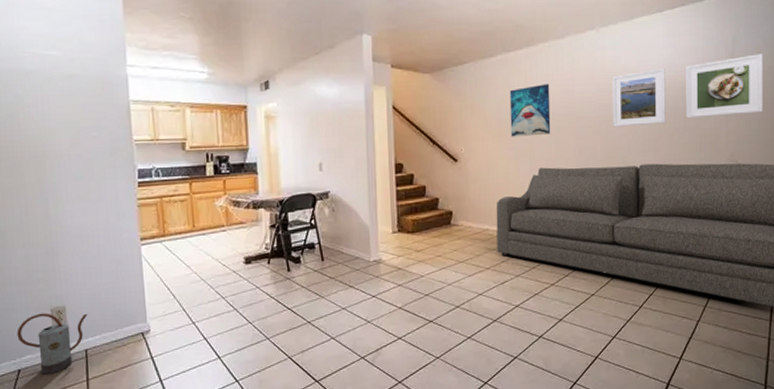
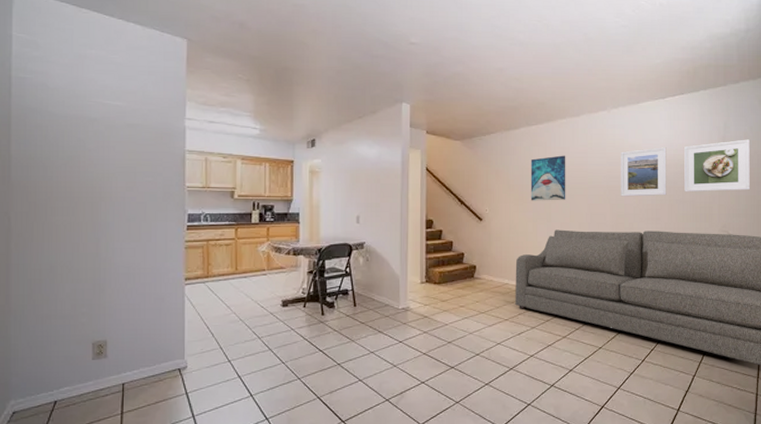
watering can: present [17,313,88,375] -> none [57,346,128,407]

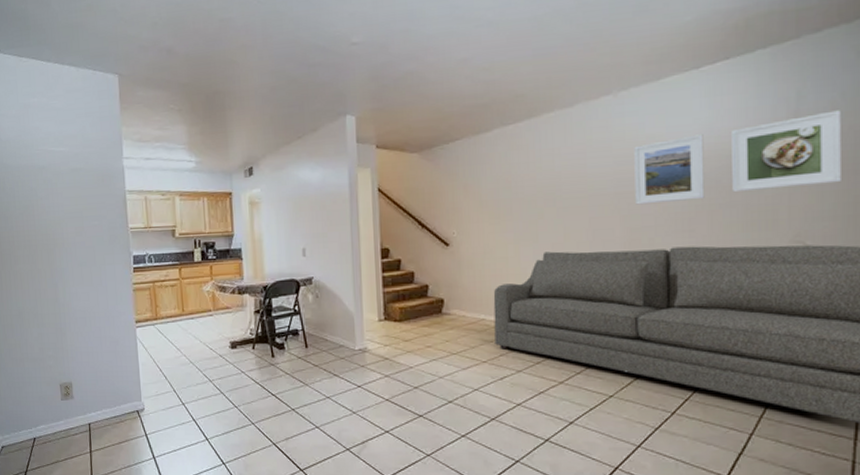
wall art: present [530,155,566,201] -> none [508,158,558,219]

